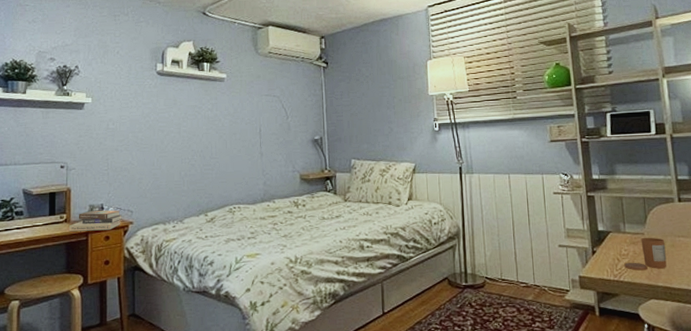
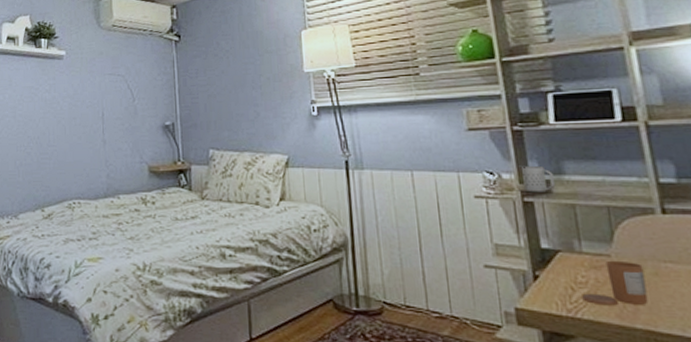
mug: none [583,168,610,189] -> present [516,165,556,193]

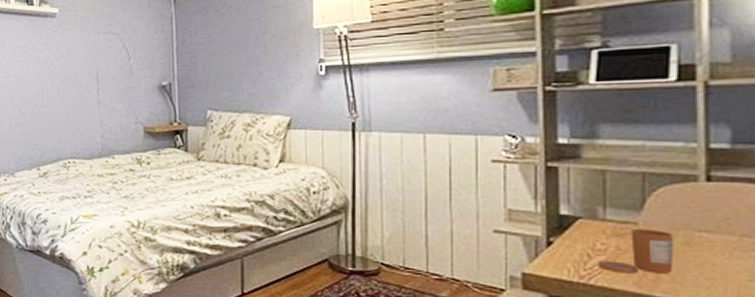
mug: present [516,165,556,193] -> none [541,128,587,157]

